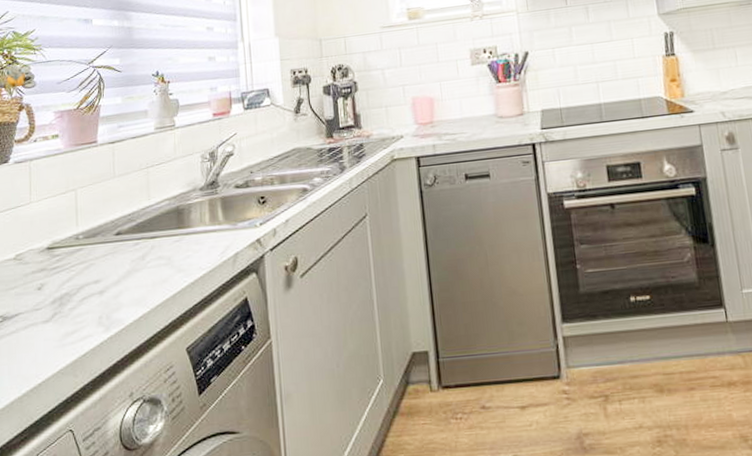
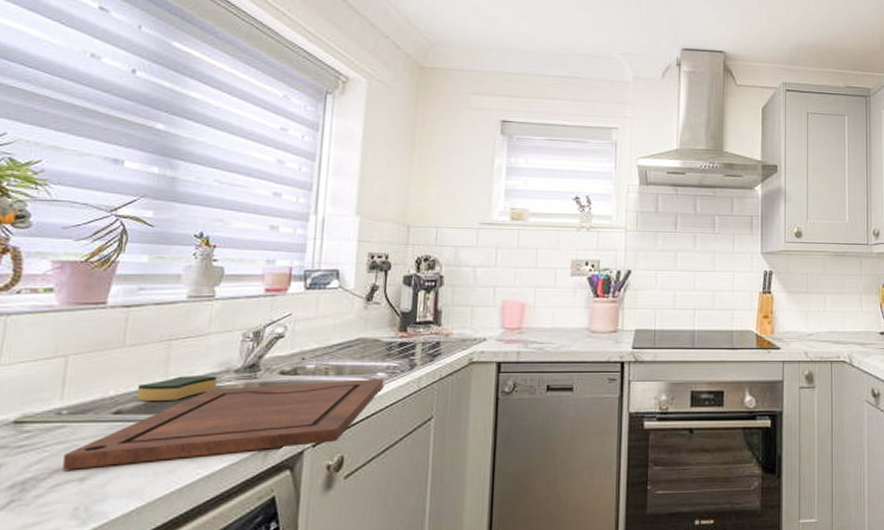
cutting board: none [85,182,321,286] -> present [62,378,384,470]
sponge: none [129,195,188,222] -> present [136,376,217,401]

